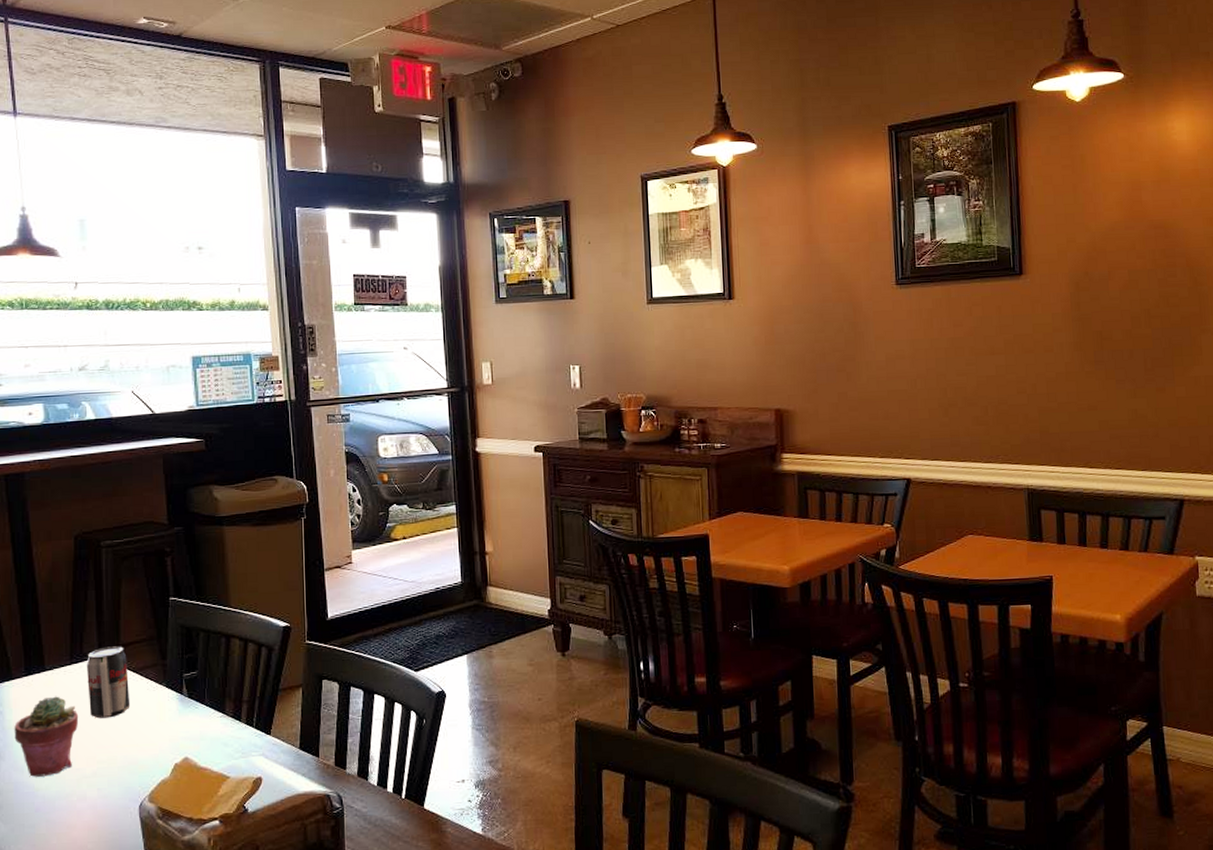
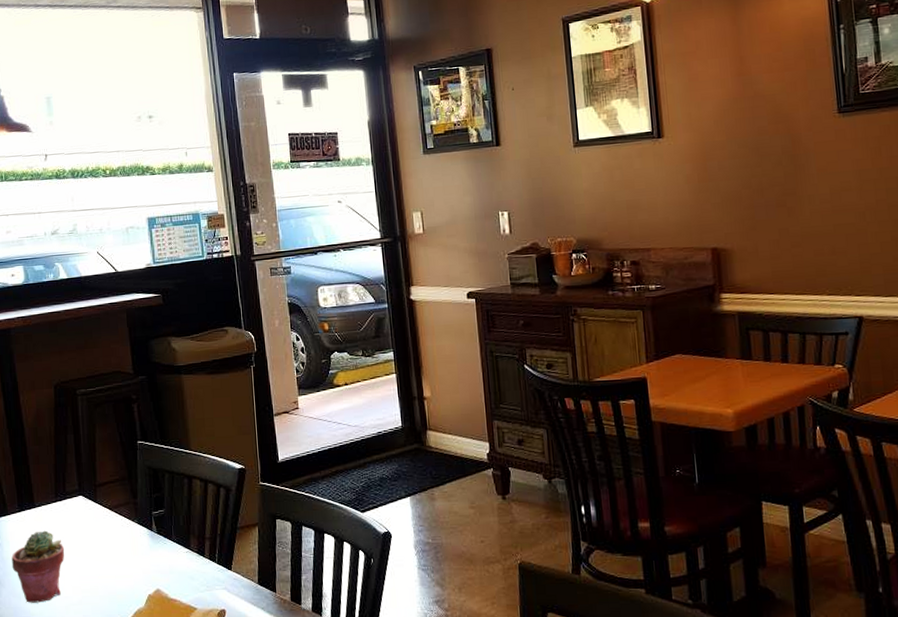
beverage can: present [86,646,131,719] -> none [69,485,108,552]

